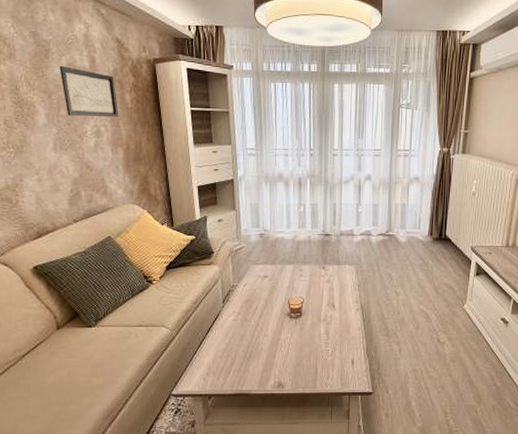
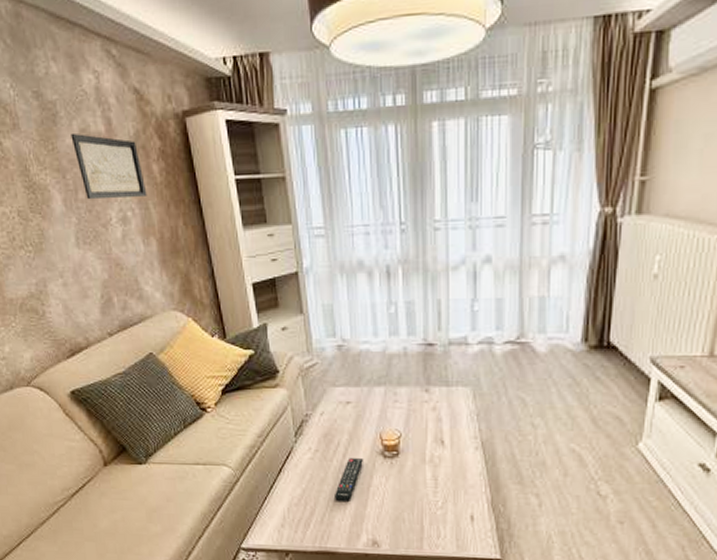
remote control: none [251,319,275,354] -> present [335,458,364,503]

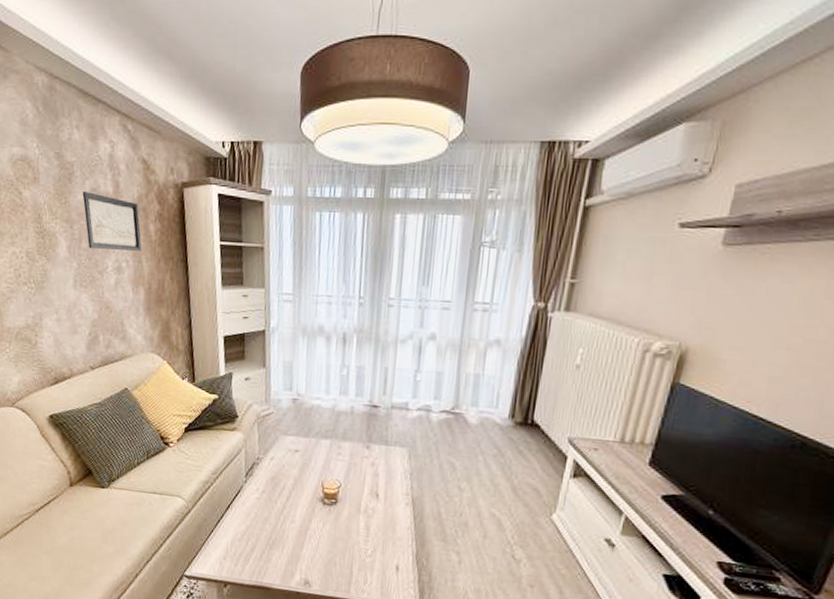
remote control: present [335,458,364,503] -> none [275,502,306,543]

